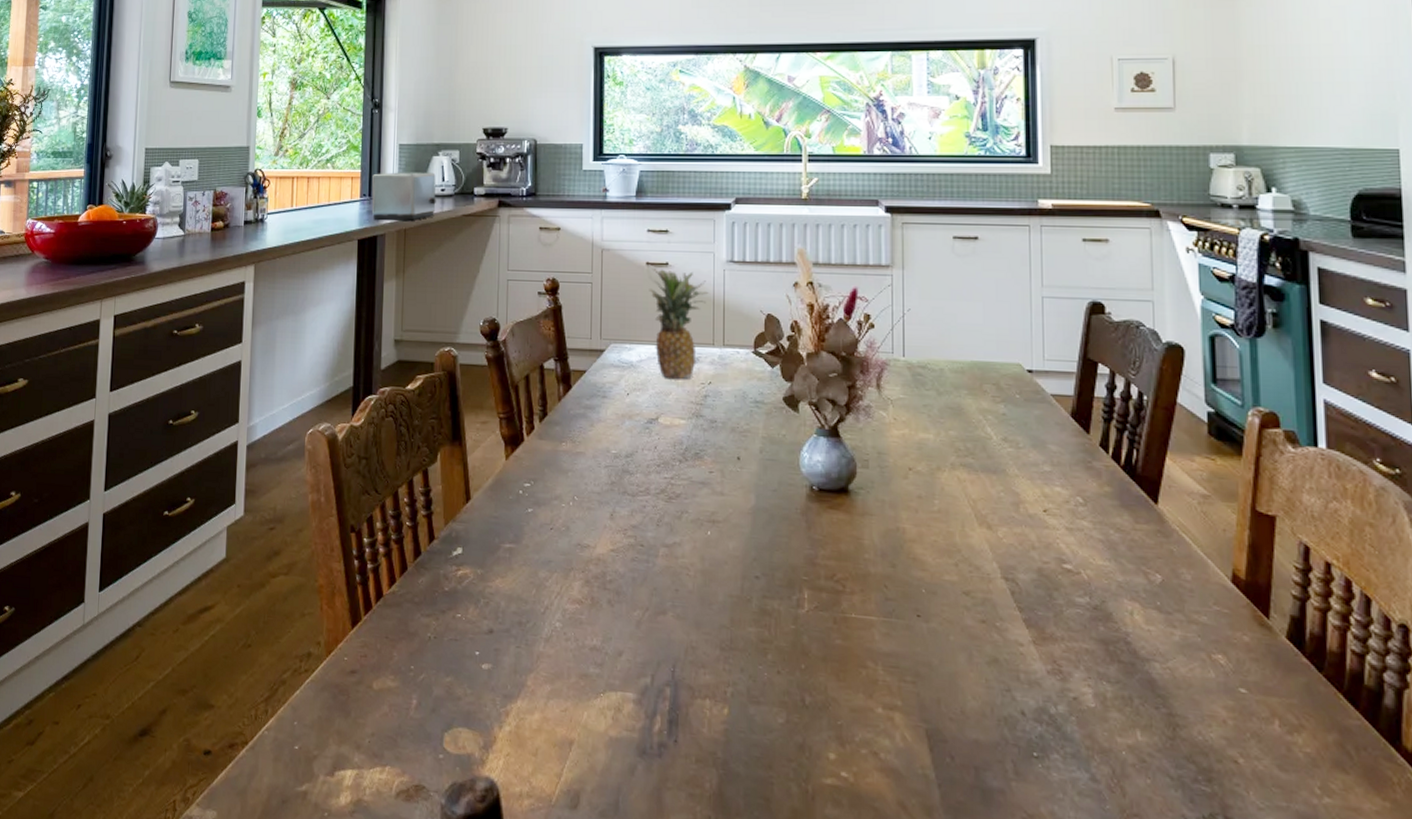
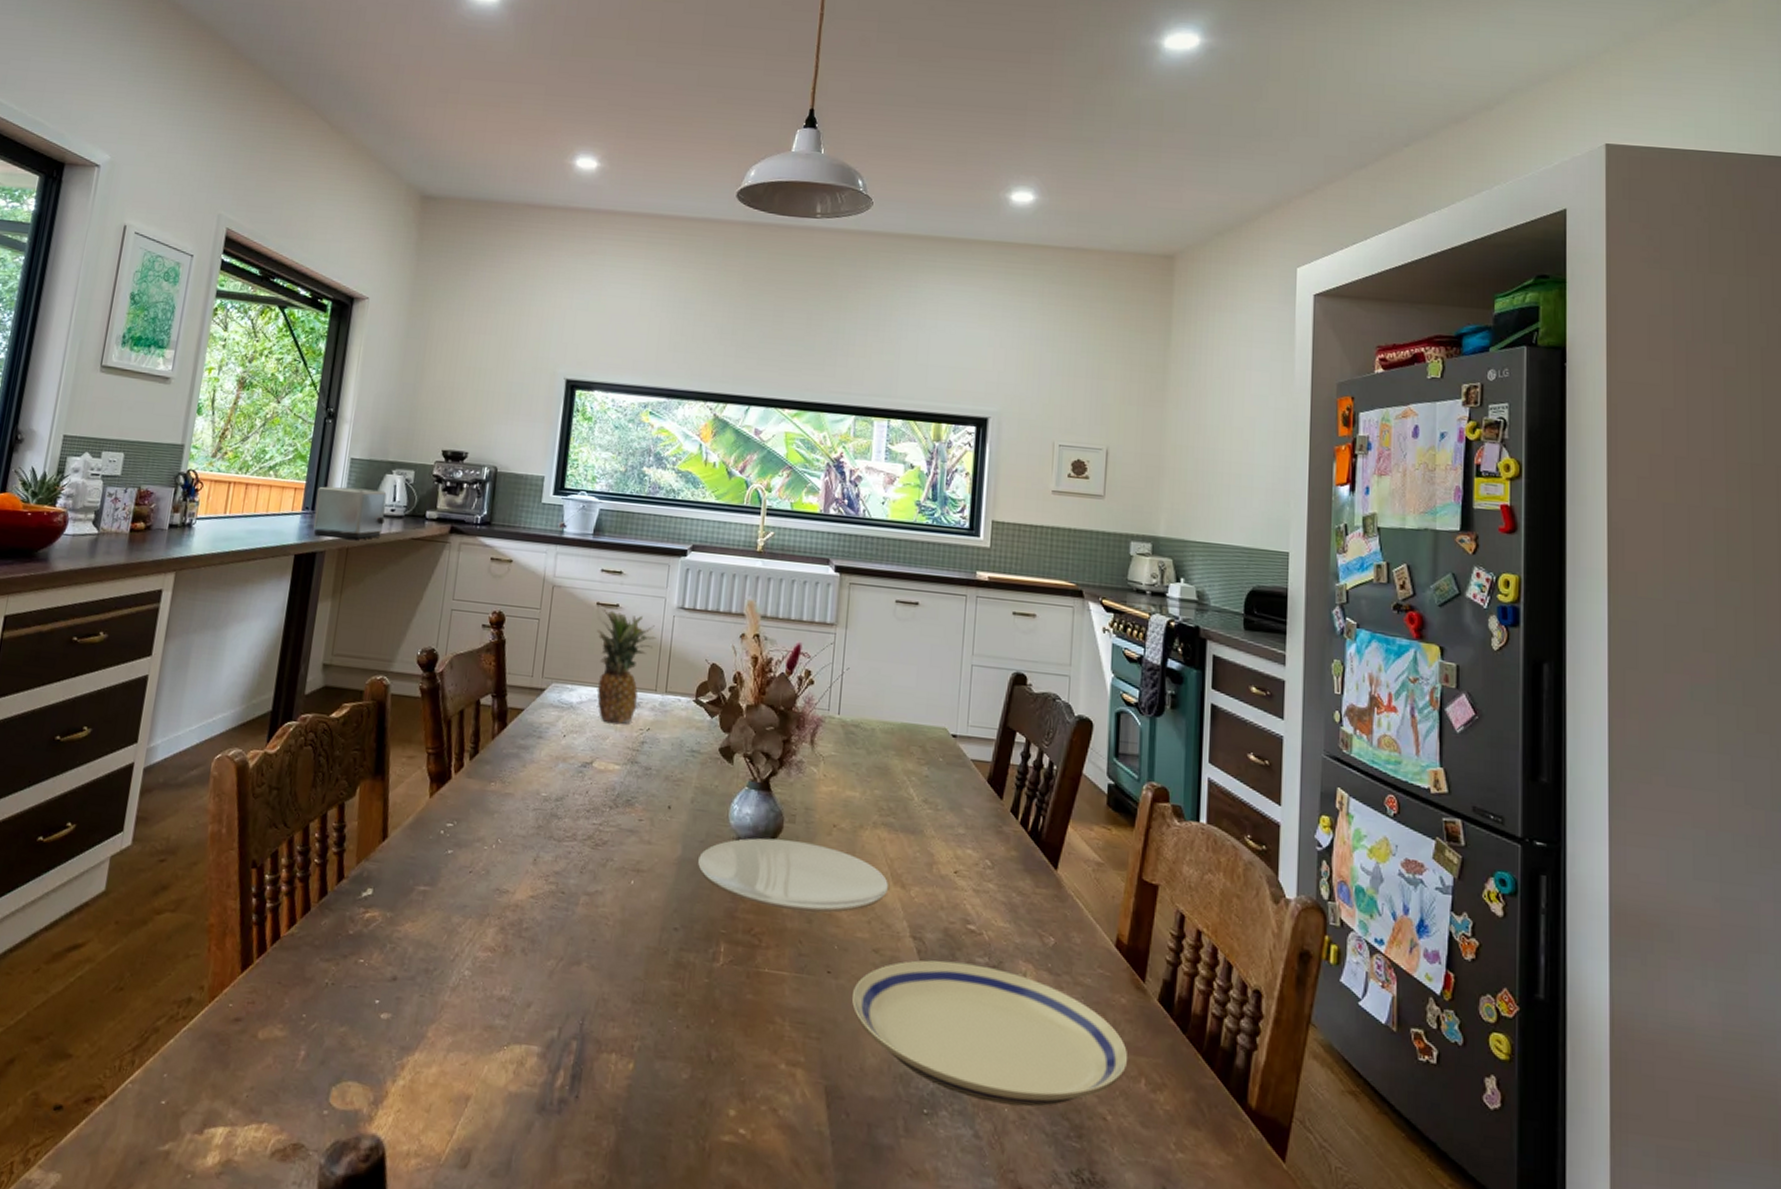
plate: none [773,484,973,557] -> present [698,838,888,913]
plate: none [945,601,1258,750] -> present [851,960,1129,1107]

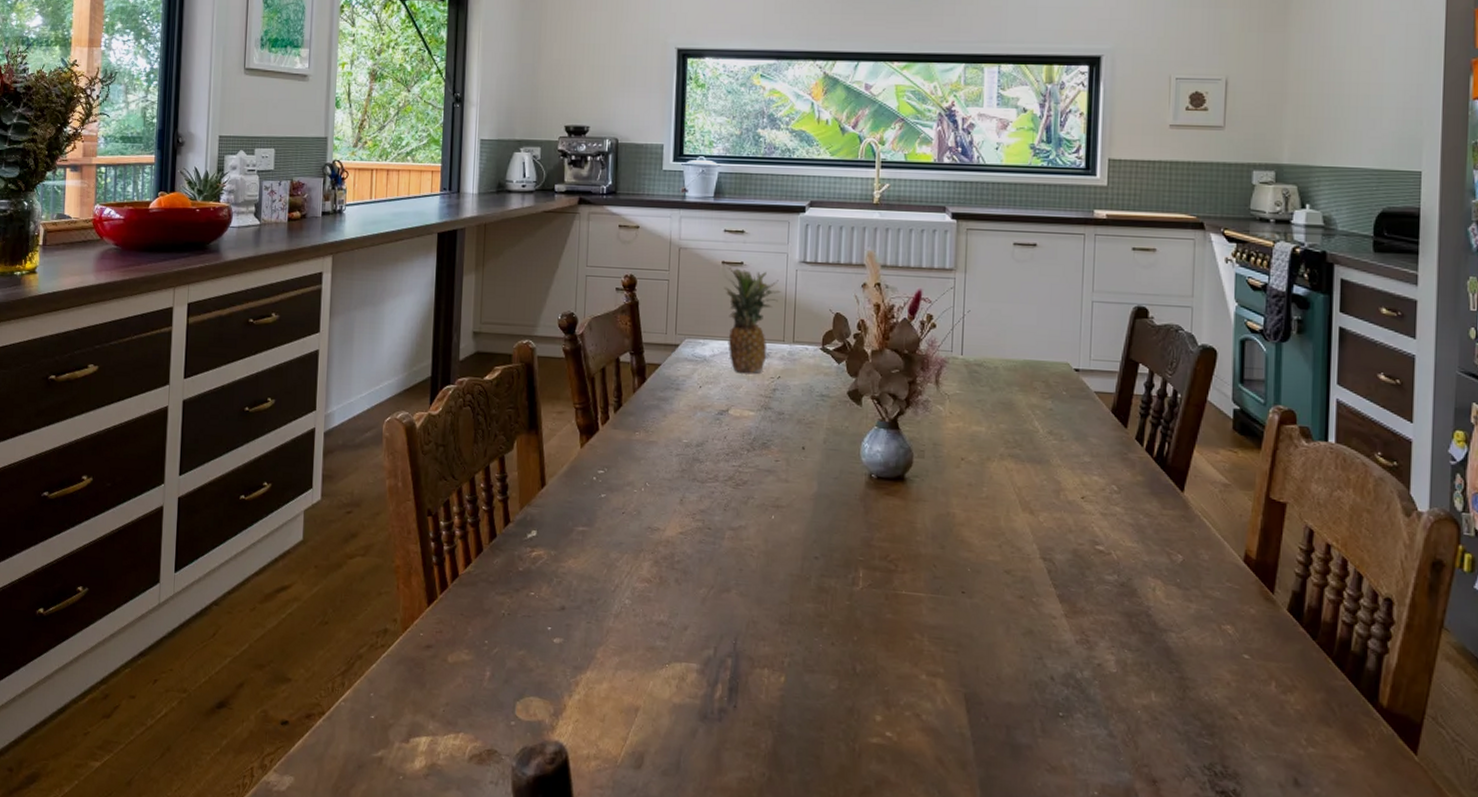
toaster: present [313,486,387,540] -> none [452,167,517,216]
plate: present [698,838,888,913] -> none [834,472,1017,540]
plate: present [851,960,1129,1107] -> none [986,579,1258,709]

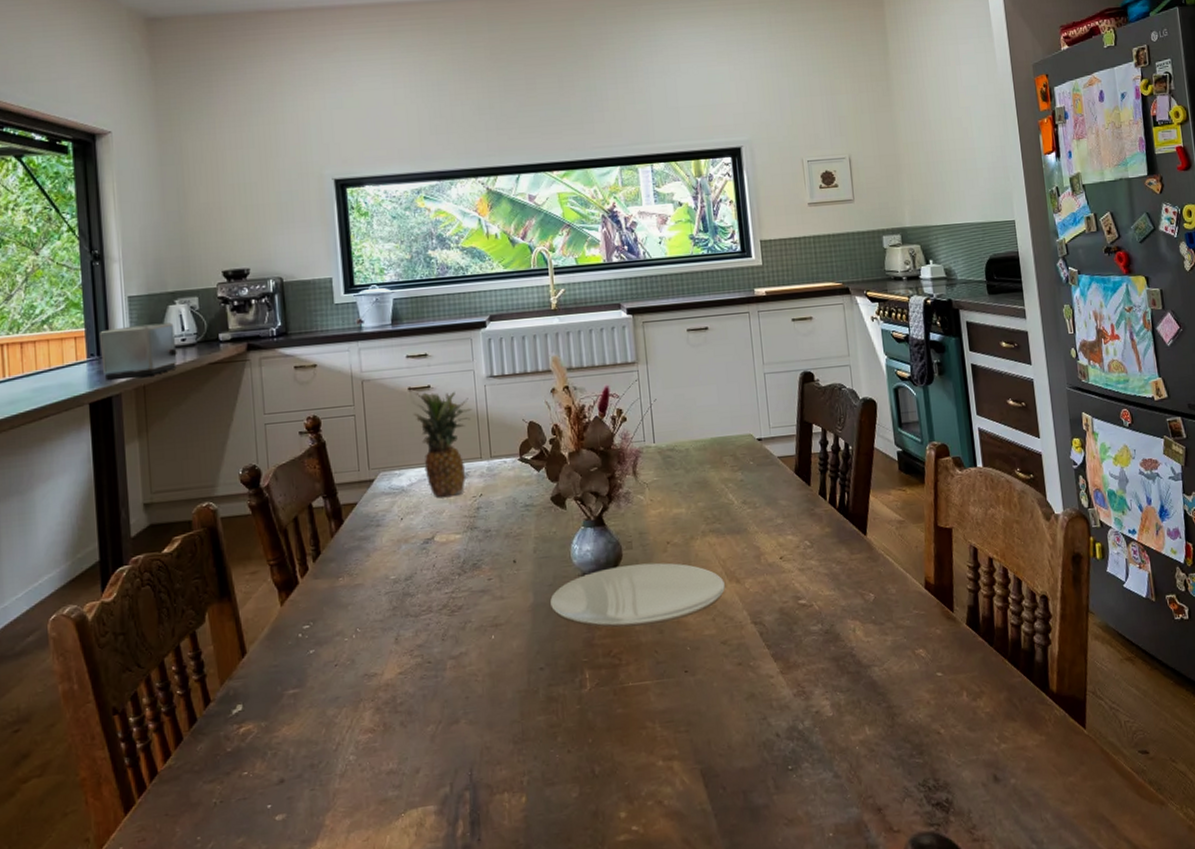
toaster: none [452,167,517,216] -> present [100,322,178,380]
plate: none [834,472,1017,540] -> present [550,562,725,628]

